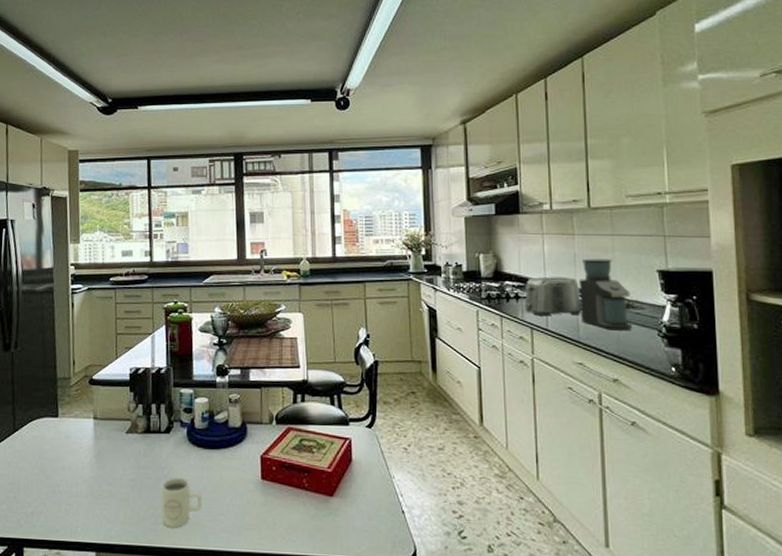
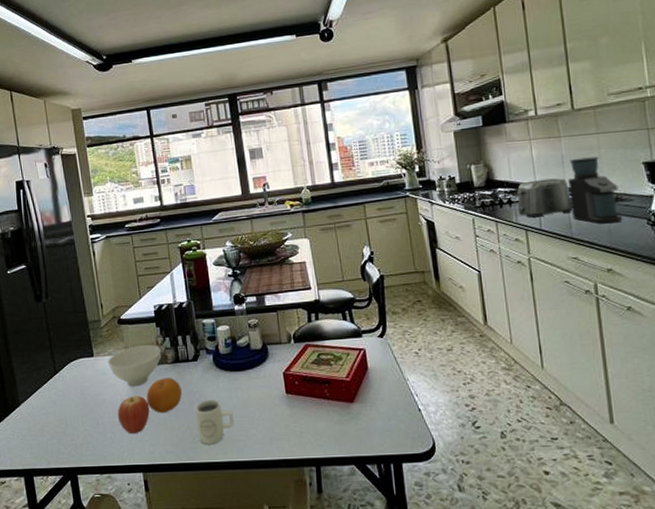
bowl: none [73,410,132,454] -> present [108,345,161,386]
fruit: none [75,465,112,508] -> present [117,395,150,434]
fruit: none [109,448,149,488] -> present [146,378,182,414]

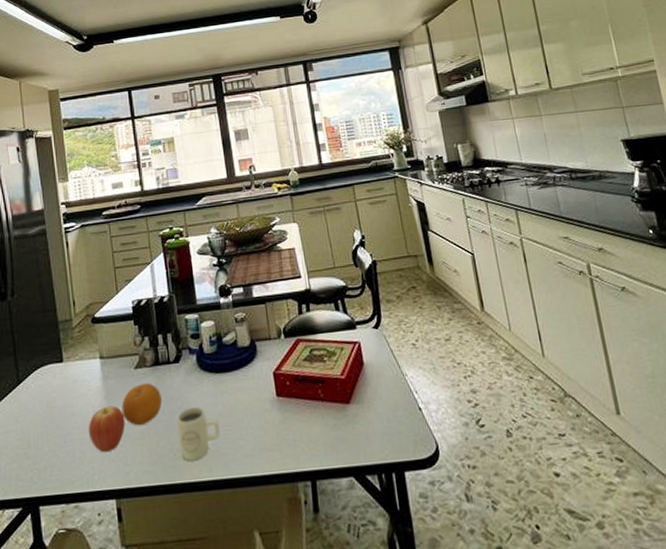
bowl: present [108,345,161,386] -> none [79,345,140,395]
toaster: present [516,178,573,218] -> none [503,156,560,197]
coffee grinder: present [568,156,623,223] -> none [552,134,608,201]

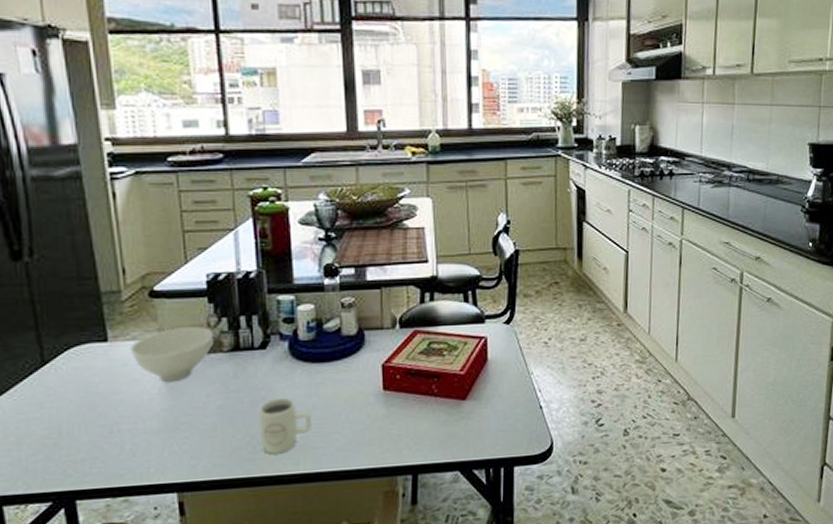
bowl: none [79,345,140,395] -> present [131,327,214,381]
fruit: present [88,405,125,453] -> none [142,393,192,445]
fruit: present [121,383,162,426] -> none [188,370,241,417]

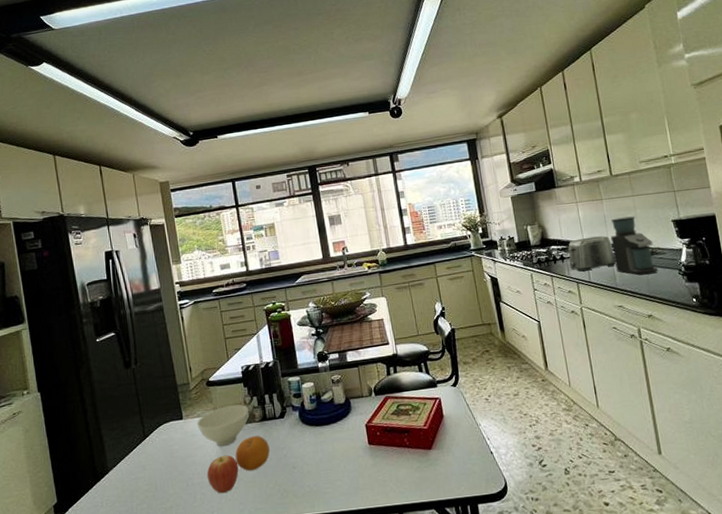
fruit: none [142,393,192,445] -> present [206,455,239,494]
fruit: none [188,370,241,417] -> present [235,436,270,471]
mug: present [258,397,311,454] -> none [282,454,320,499]
toaster: none [678,151,734,194] -> present [567,235,616,272]
coffee grinder: none [732,131,781,206] -> present [610,216,658,275]

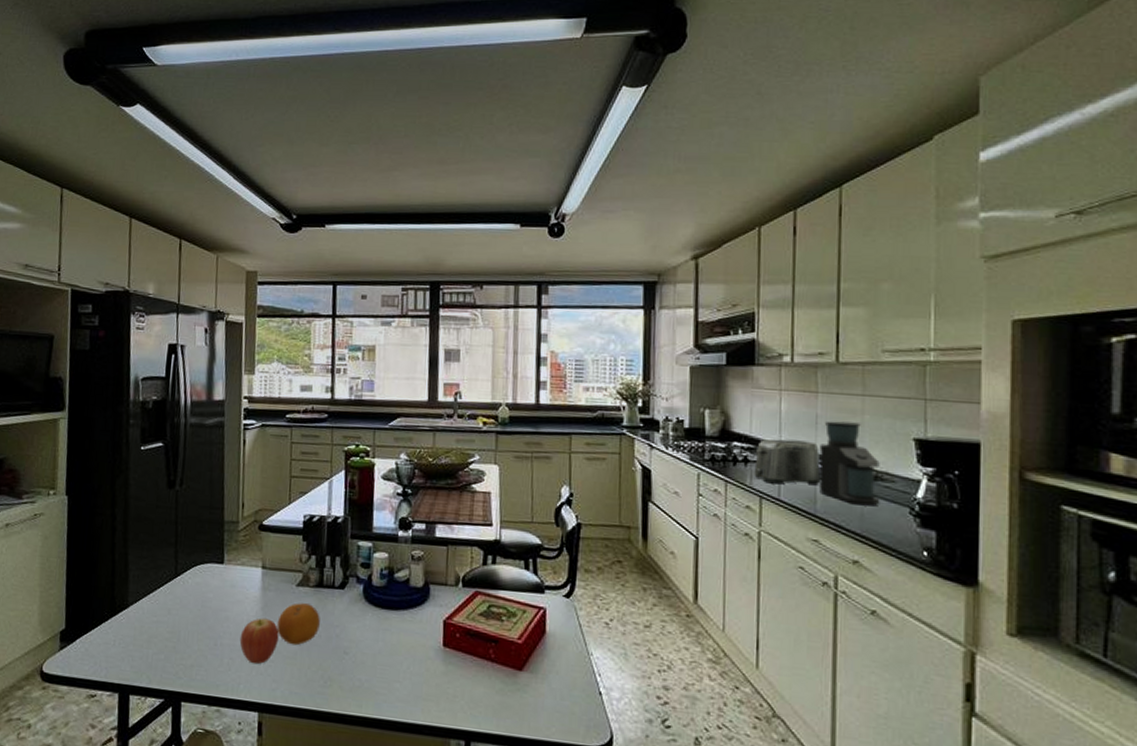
bowl: present [197,404,249,446] -> none [239,559,304,607]

